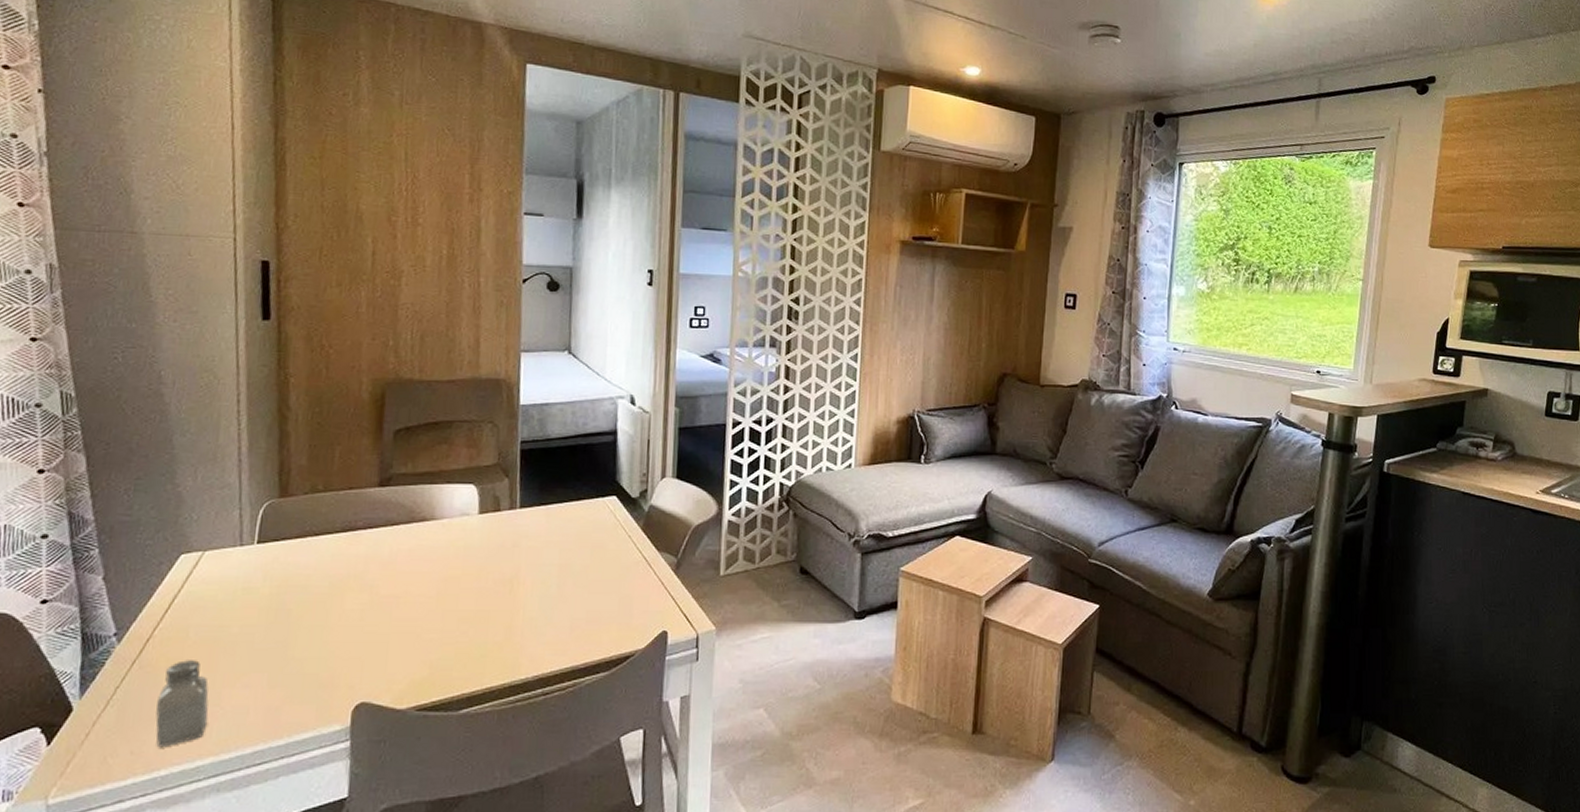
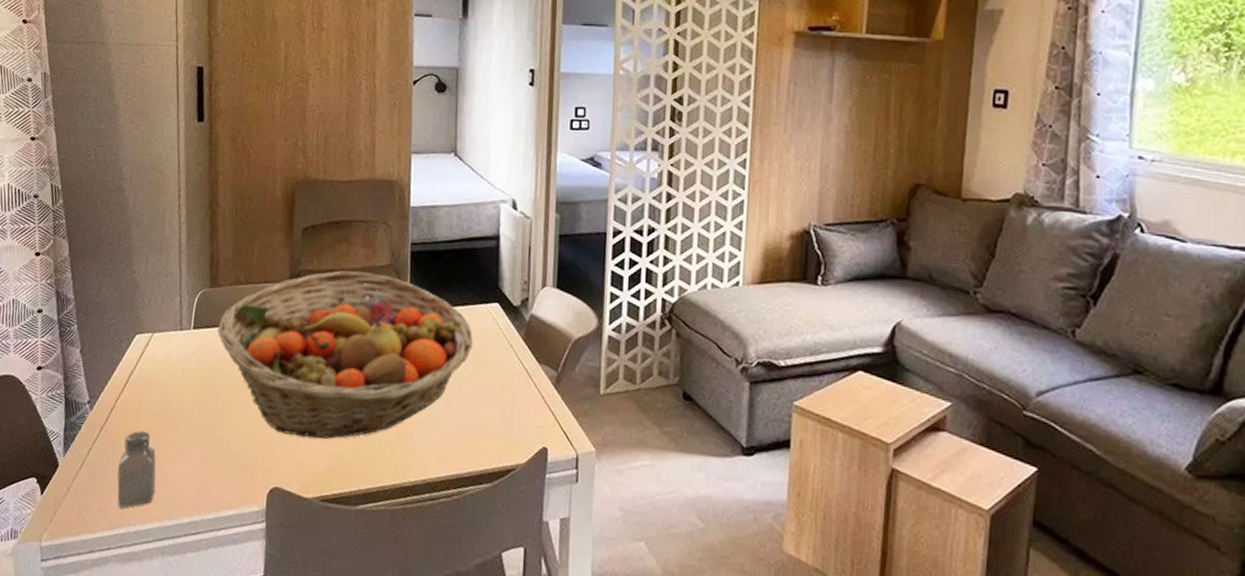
fruit basket: none [288,472,589,647] -> present [217,270,473,439]

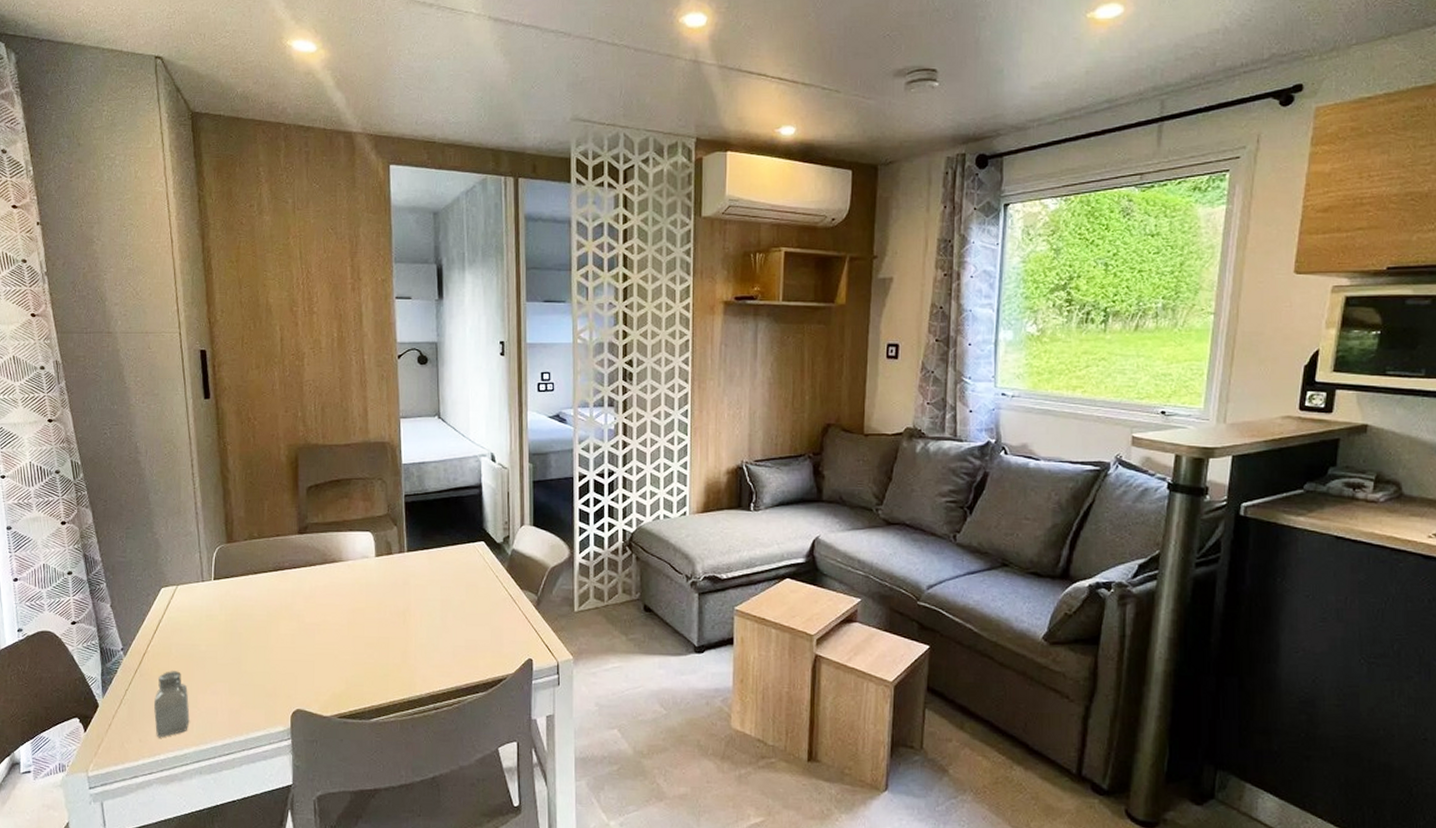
fruit basket: present [217,270,473,439] -> none [236,522,463,666]

